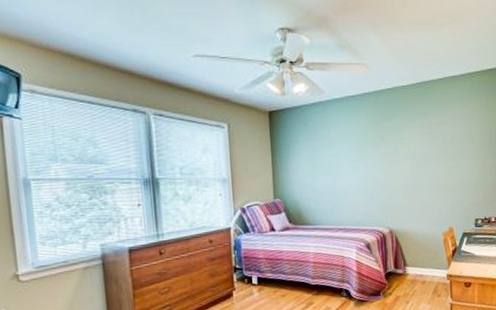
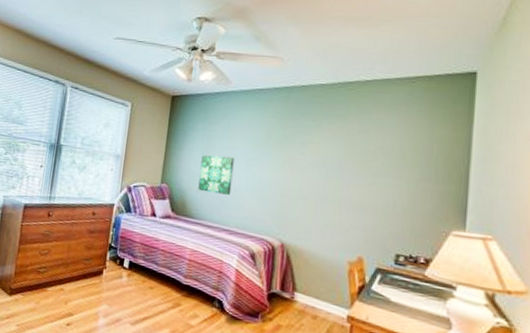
wall art: none [308,164,341,199] -> present [198,155,235,195]

